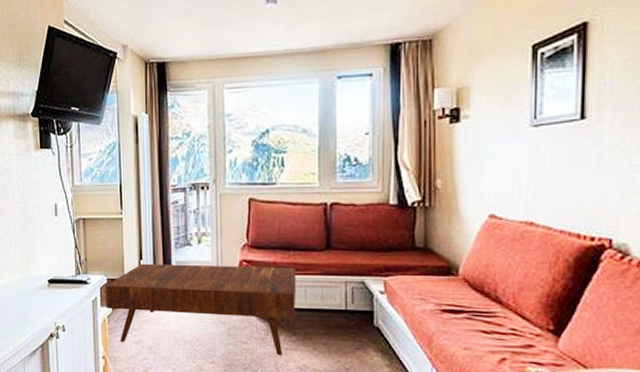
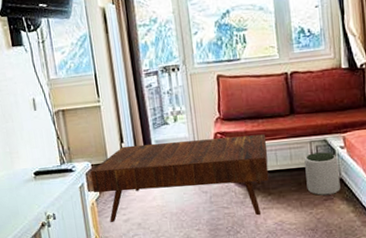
plant pot: none [337,295,376,344] -> present [304,152,341,196]

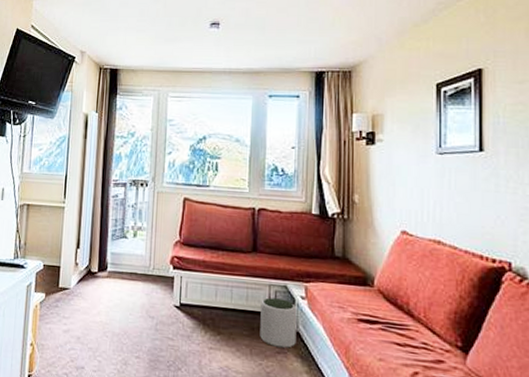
coffee table: present [90,134,269,222] -> none [39,252,224,355]

